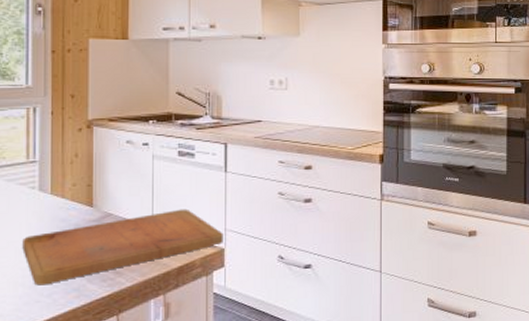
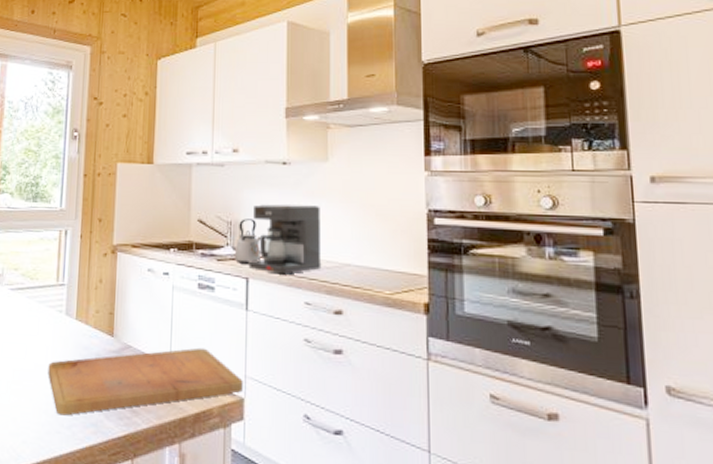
kettle: none [213,90,238,131] -> present [234,219,260,264]
coffee maker: none [227,75,294,138] -> present [248,203,322,275]

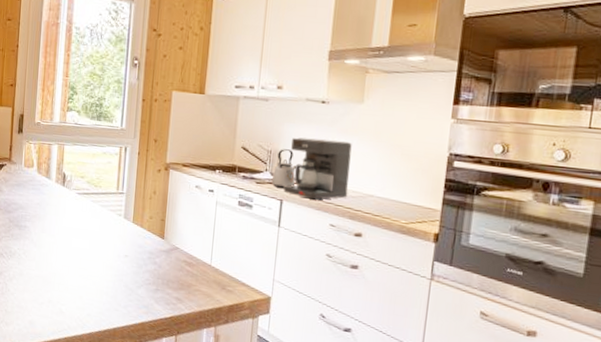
cutting board: present [48,347,243,416] -> none [108,253,271,298]

